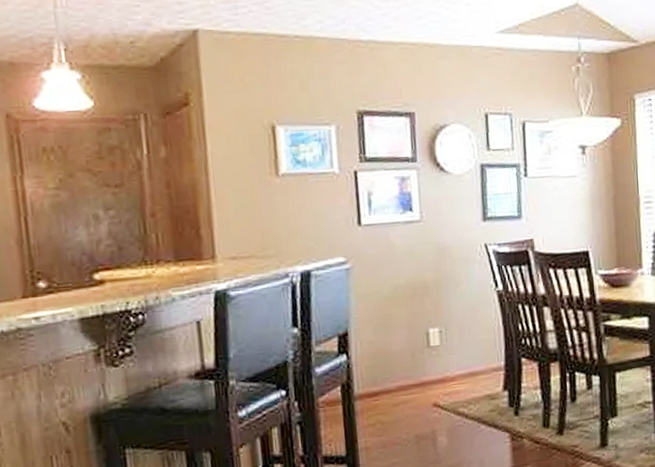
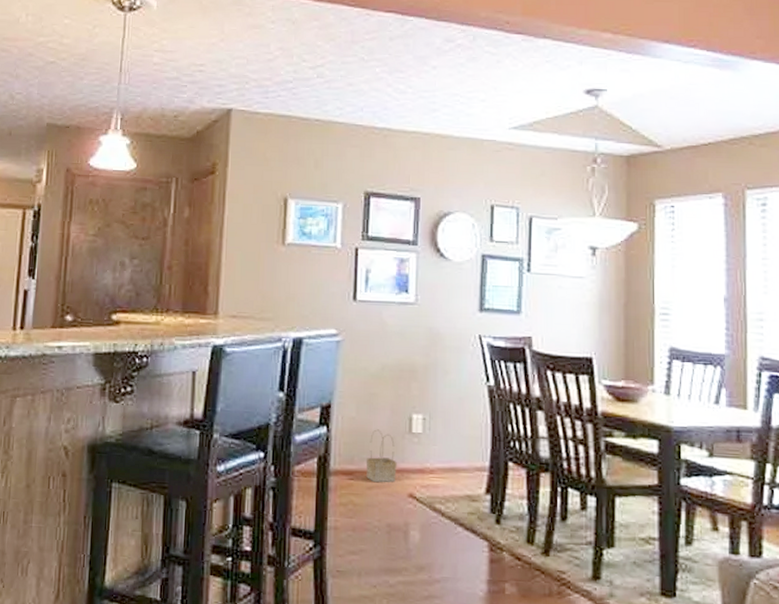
basket: none [388,348,420,399] -> present [366,429,397,483]

